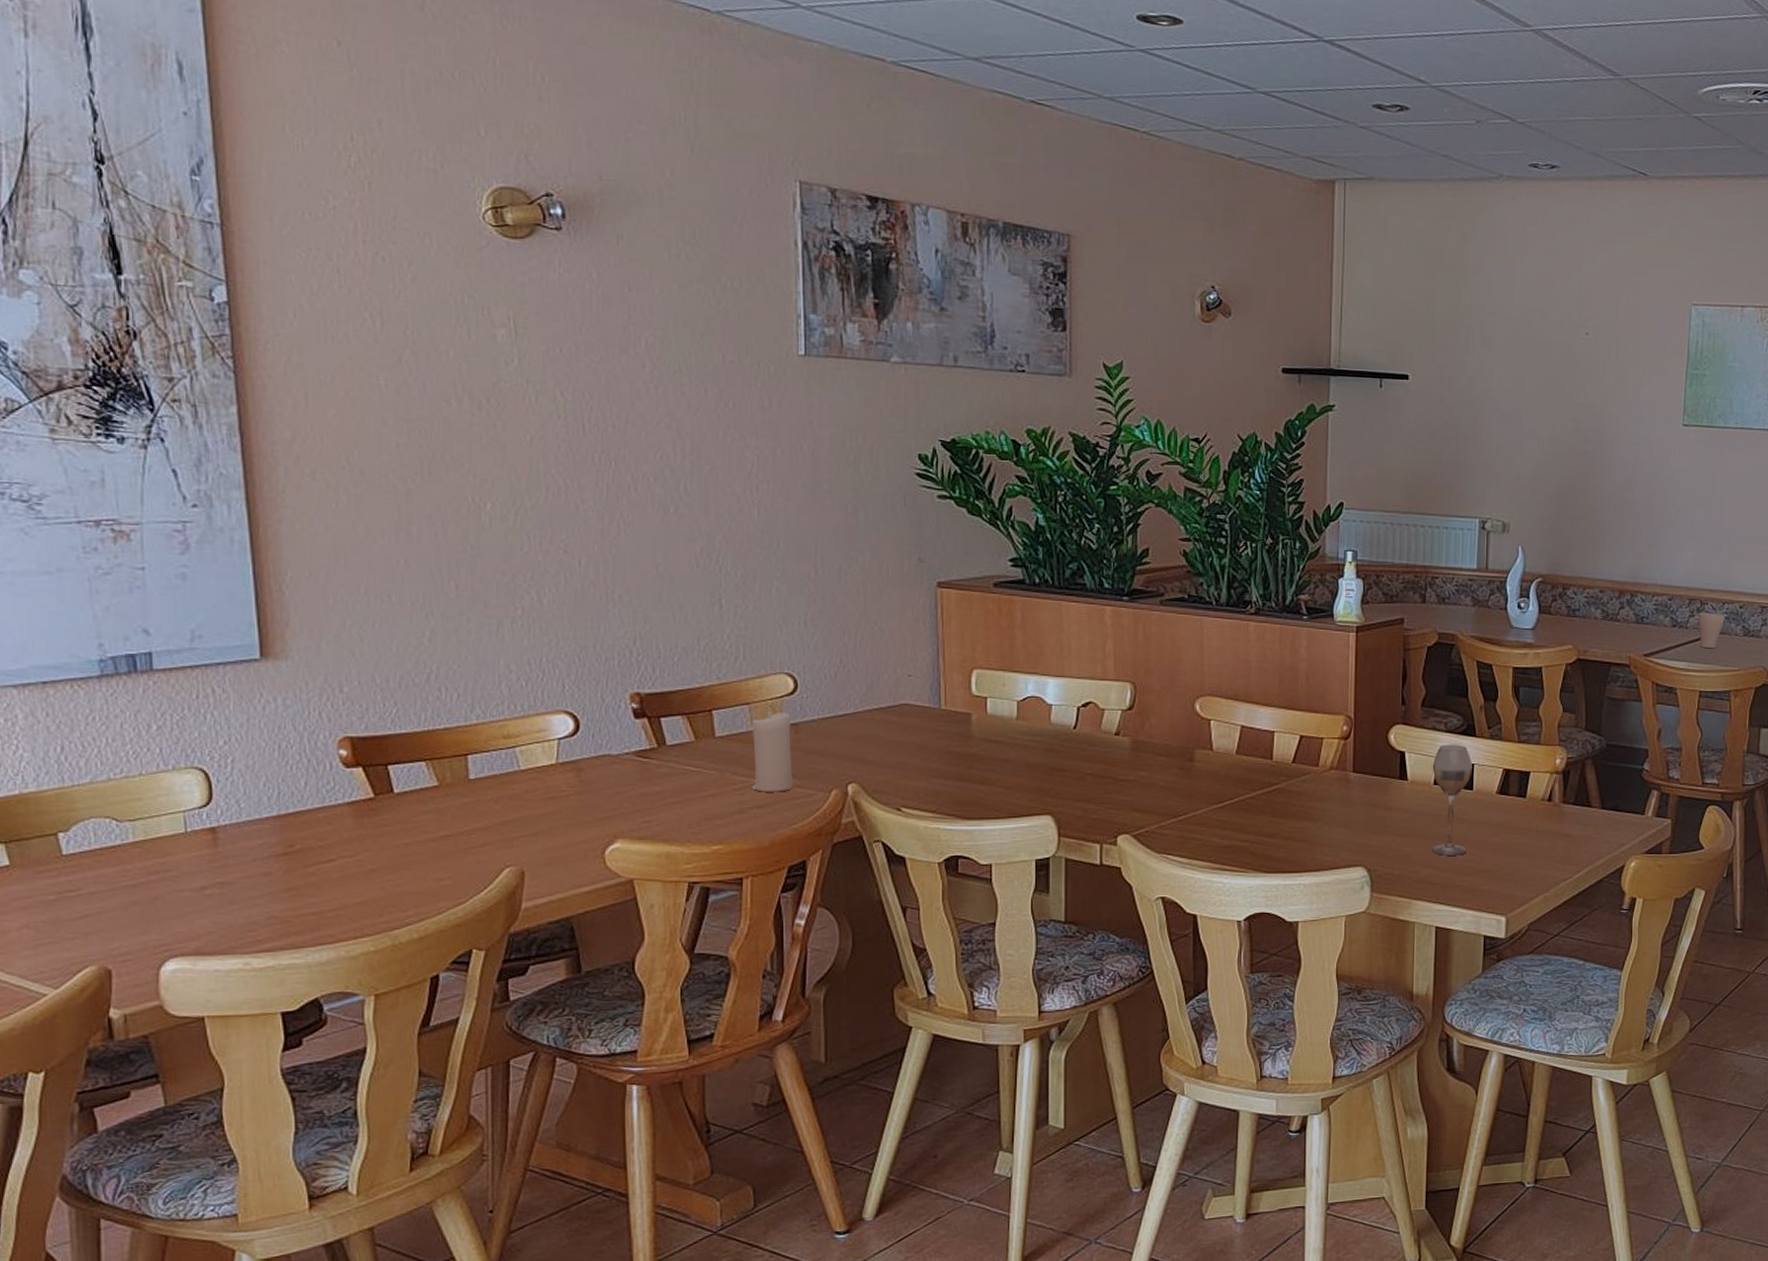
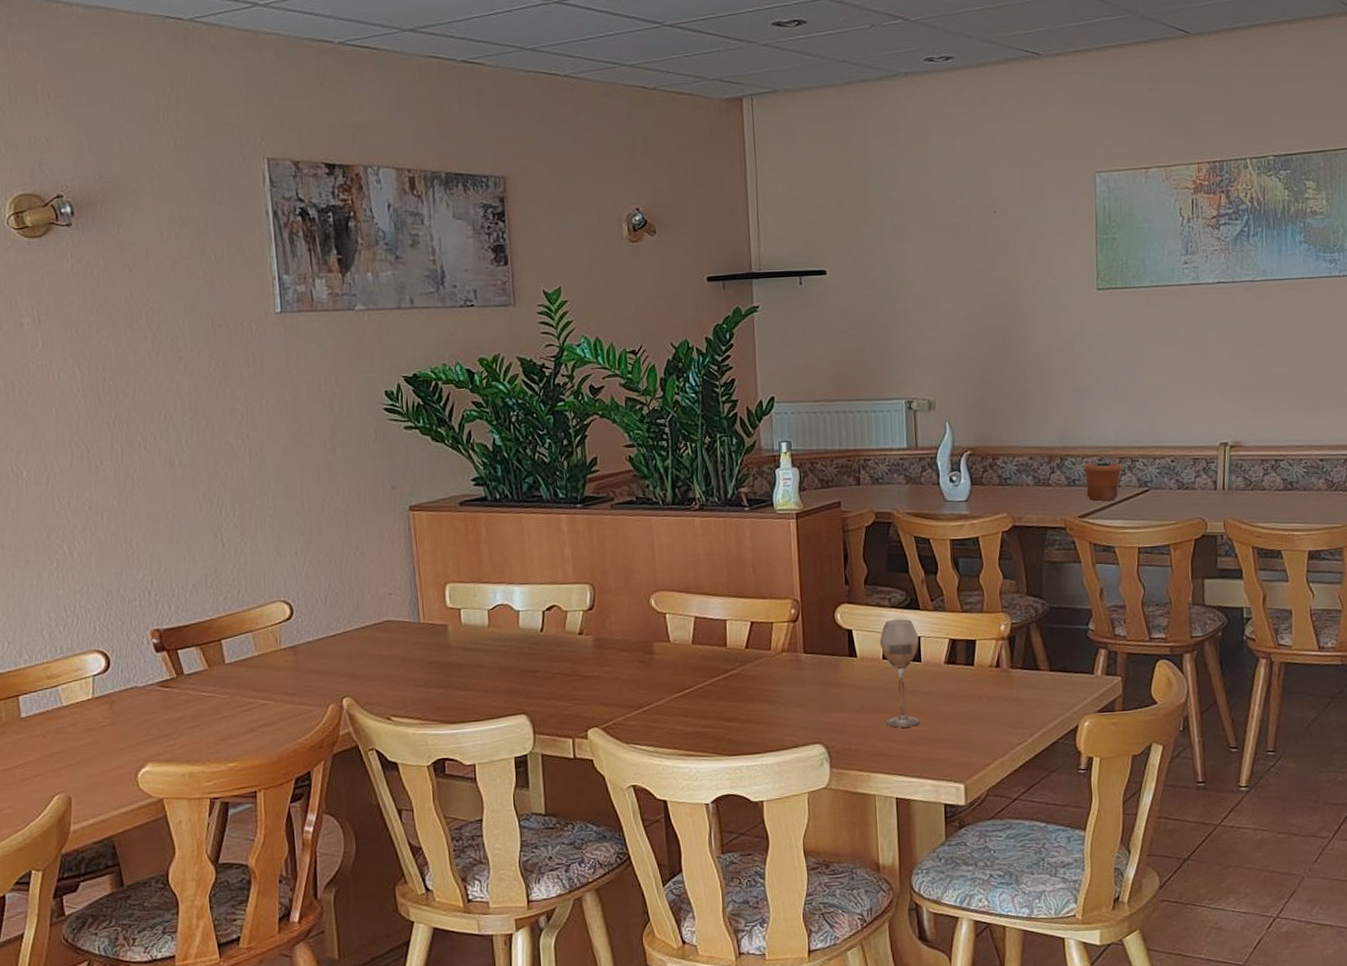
candle: present [751,711,794,792] -> none [255,636,296,712]
planter: none [1652,601,1692,642] -> present [1083,461,1123,501]
cup: present [1698,612,1725,649] -> none [1130,469,1157,505]

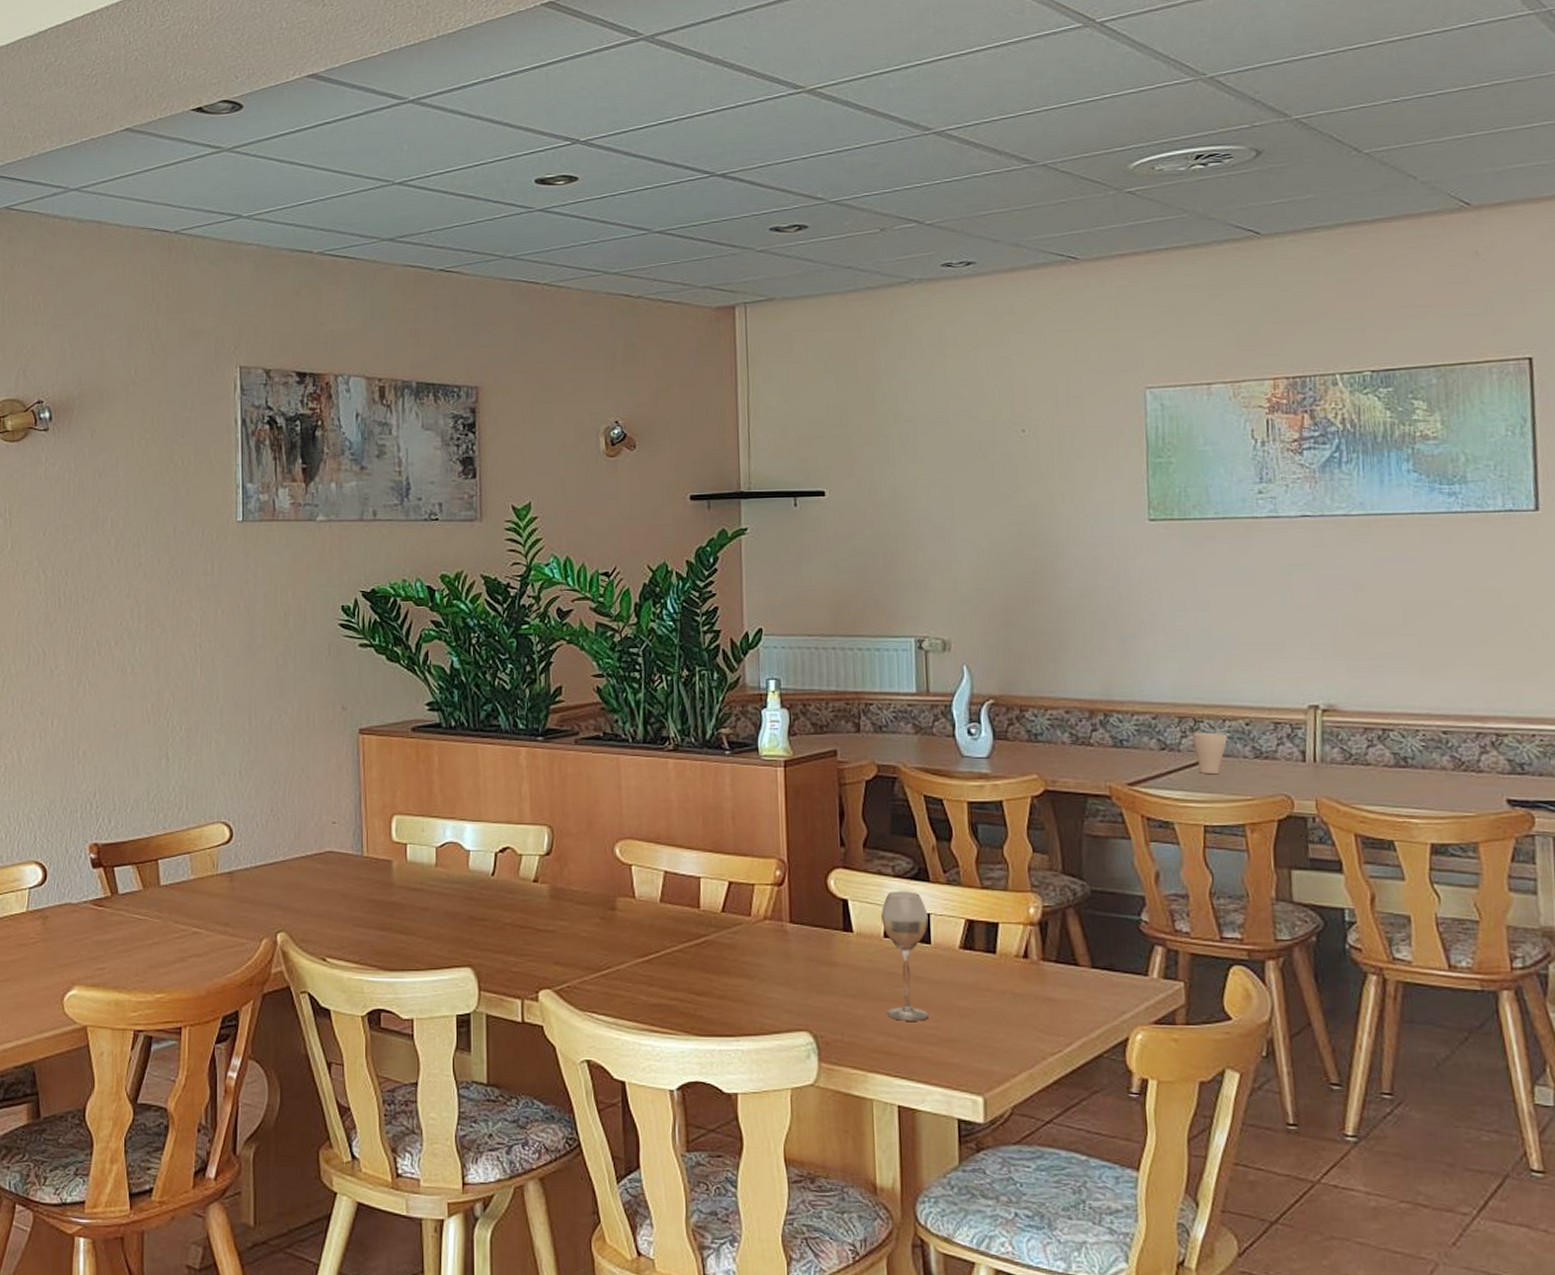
planter: present [1083,461,1123,501] -> none [1132,720,1183,768]
cup: none [1130,469,1157,505] -> present [1192,732,1227,775]

